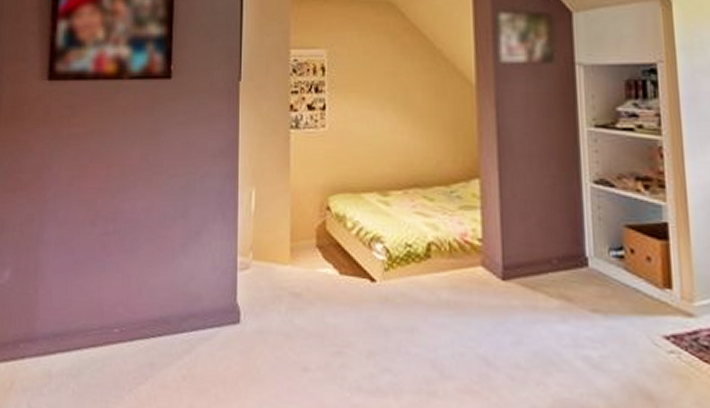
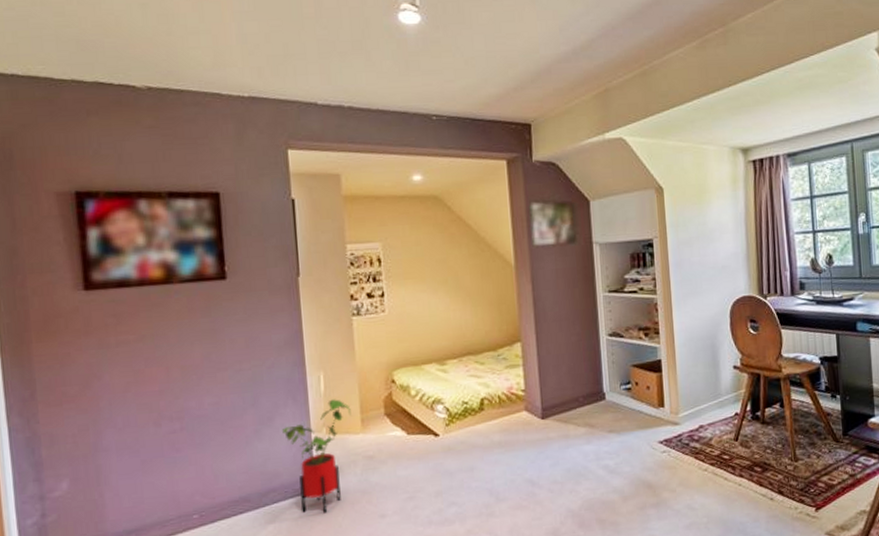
house plant: none [209,220,280,353] -> present [282,399,351,513]

